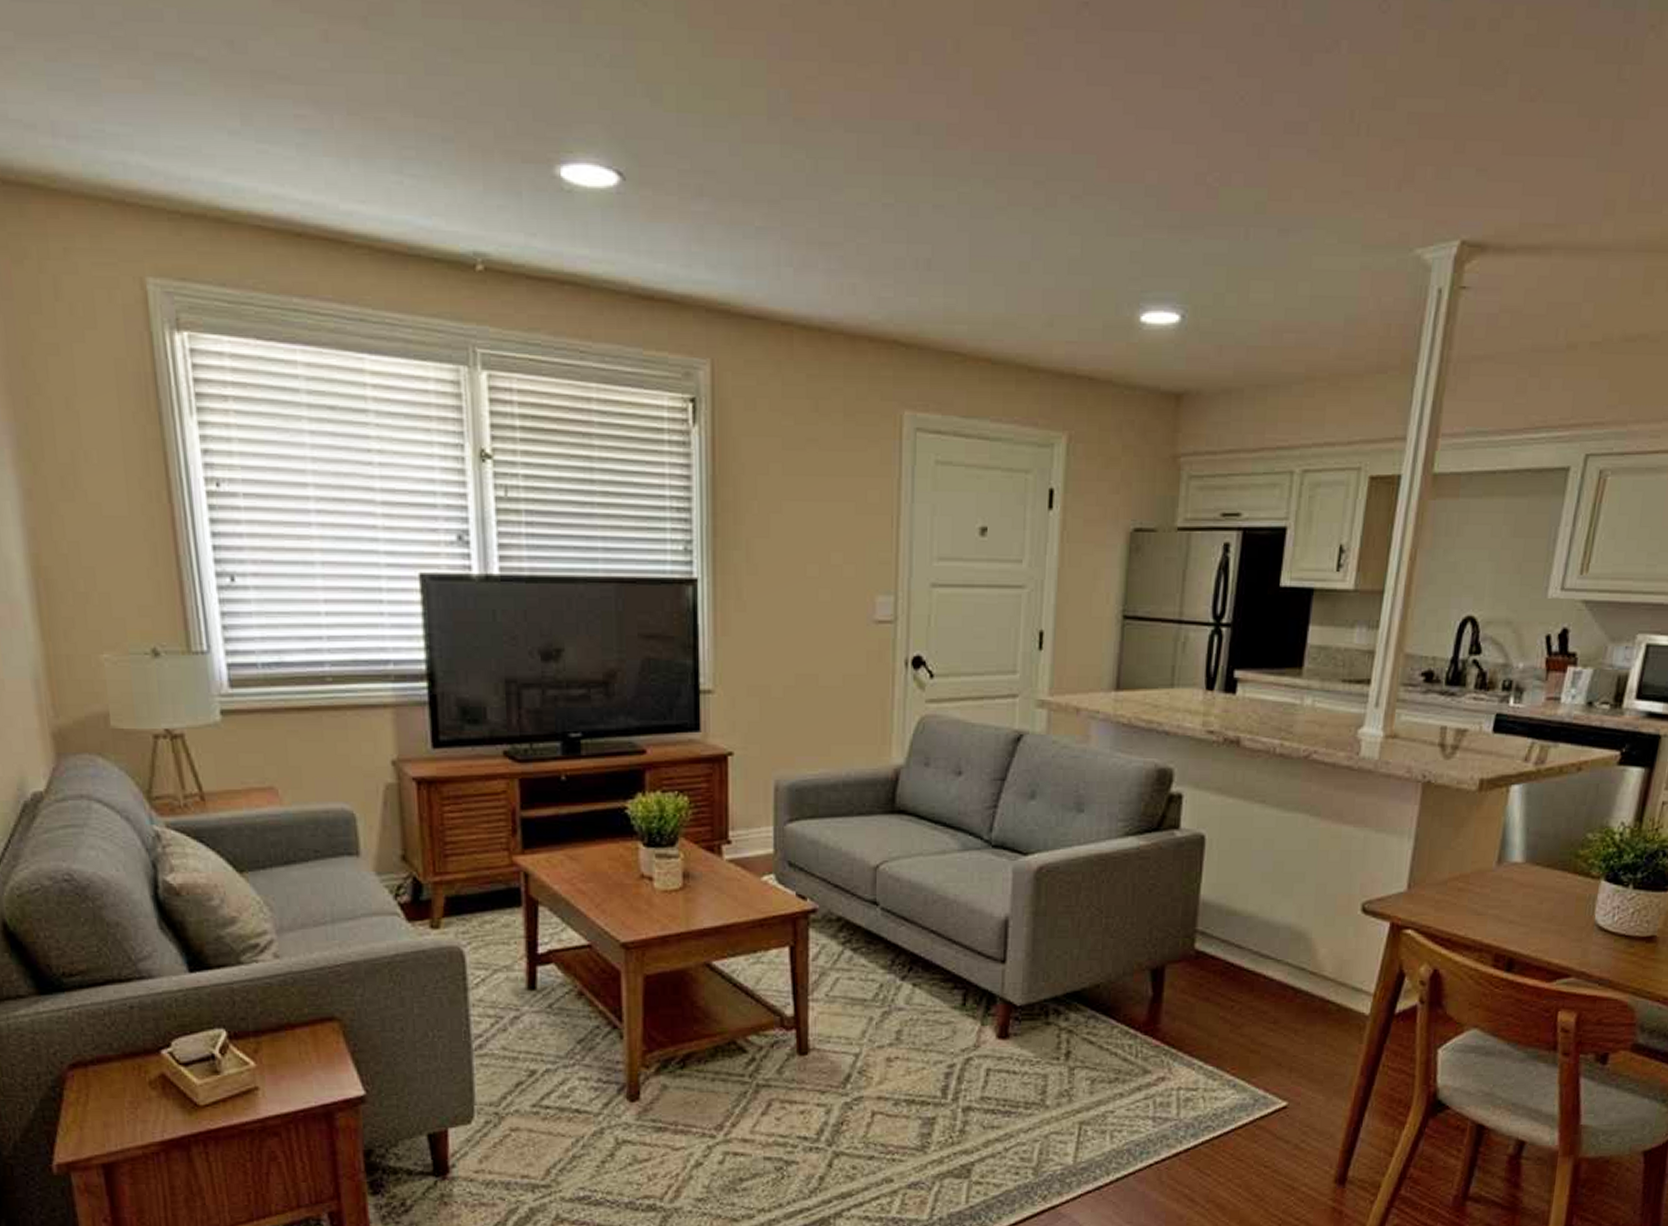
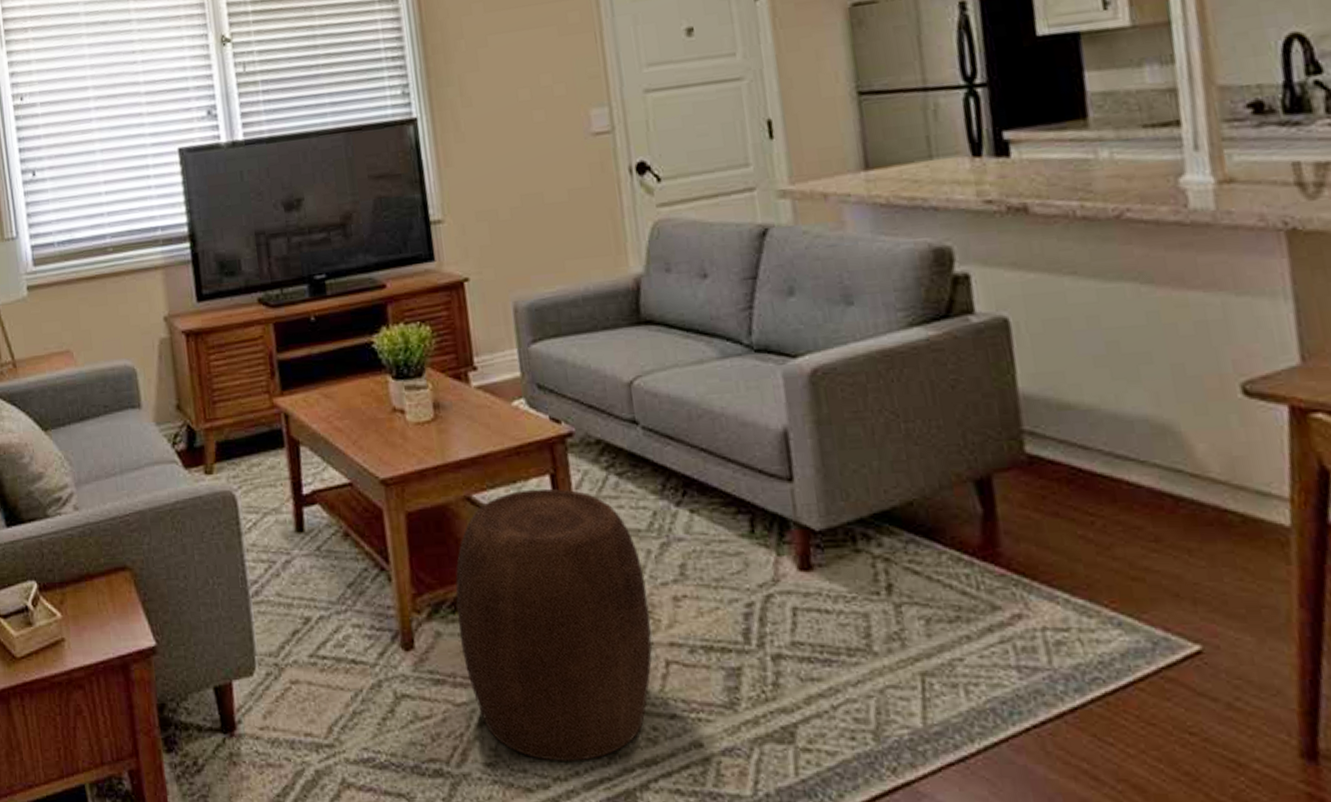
stool: none [685,959,864,1196] -> present [455,488,652,761]

